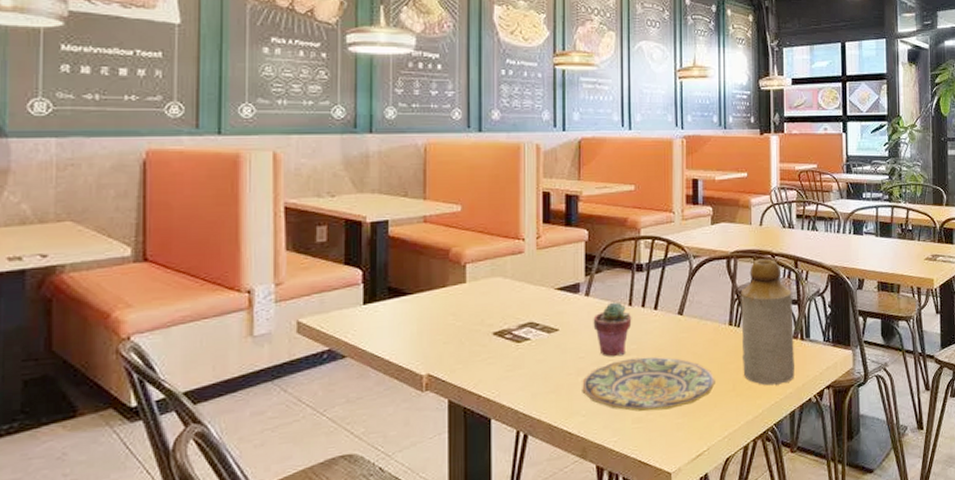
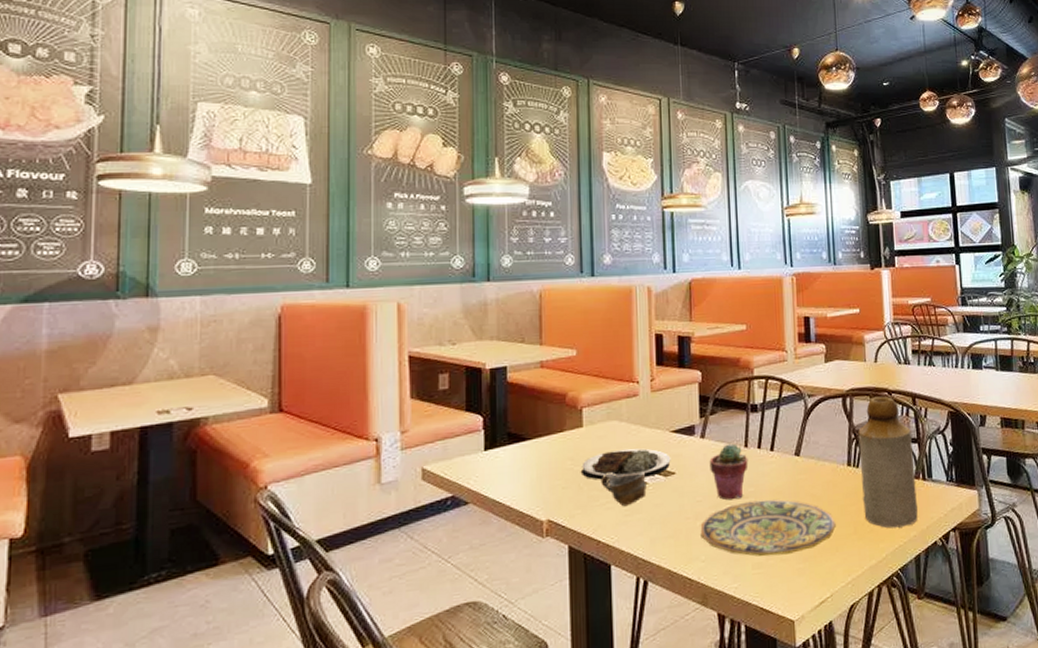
plate: none [464,305,555,336] -> present [581,448,671,481]
cup: none [483,327,529,362] -> present [600,471,647,507]

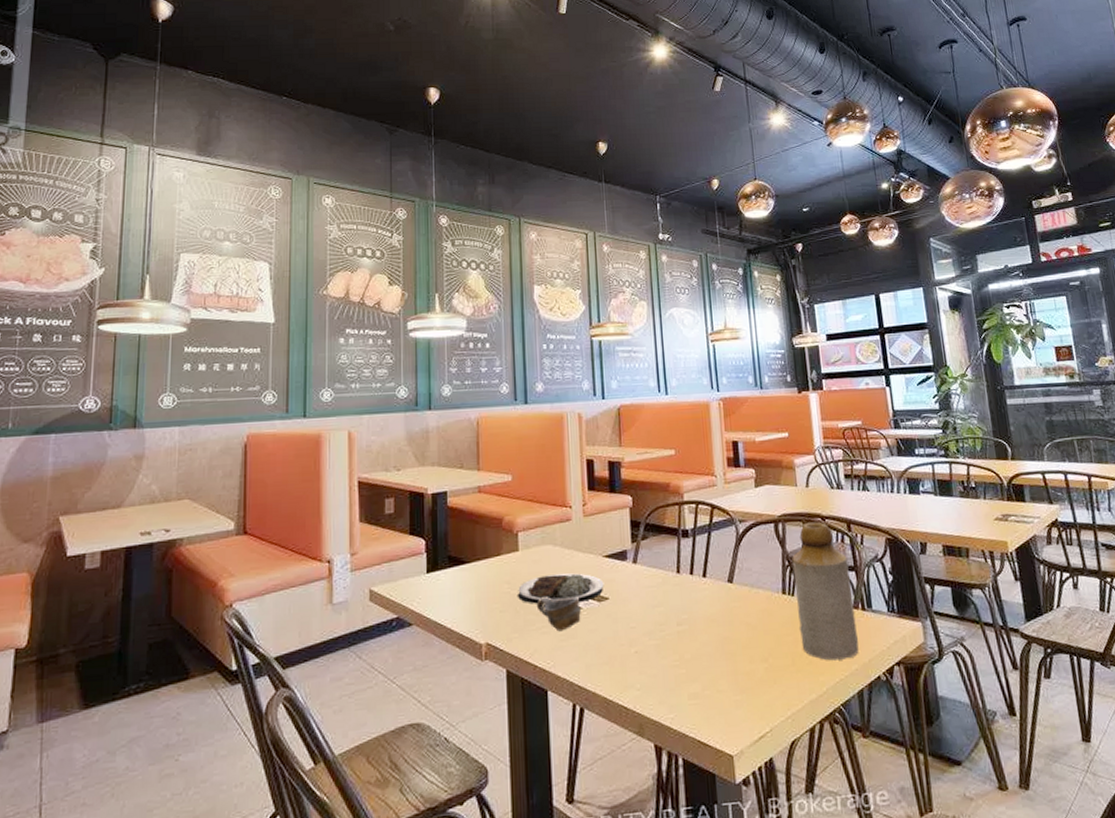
plate: present [700,499,836,557] -> none [634,627,773,687]
potted succulent: present [709,443,749,500] -> none [642,569,681,627]

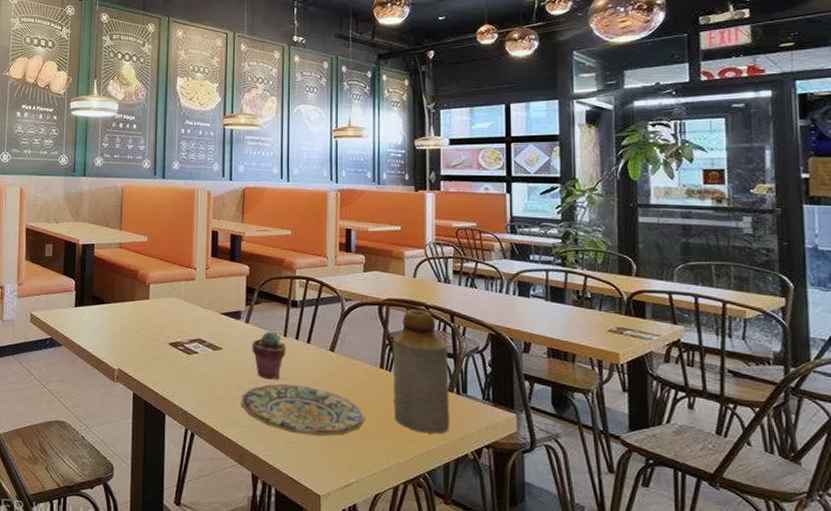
plate: present [518,573,604,605] -> none [146,322,219,348]
cup: present [536,596,581,632] -> none [161,339,198,369]
plate: none [634,627,773,687] -> present [241,383,365,437]
potted succulent: none [642,569,681,627] -> present [252,331,287,380]

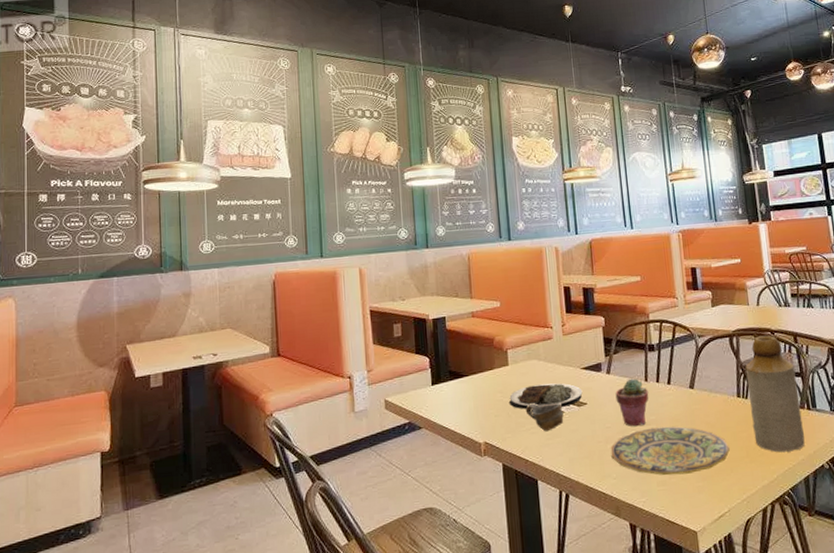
plate: none [146,322,219,348] -> present [509,383,583,410]
cup: none [161,339,198,369] -> present [525,402,564,432]

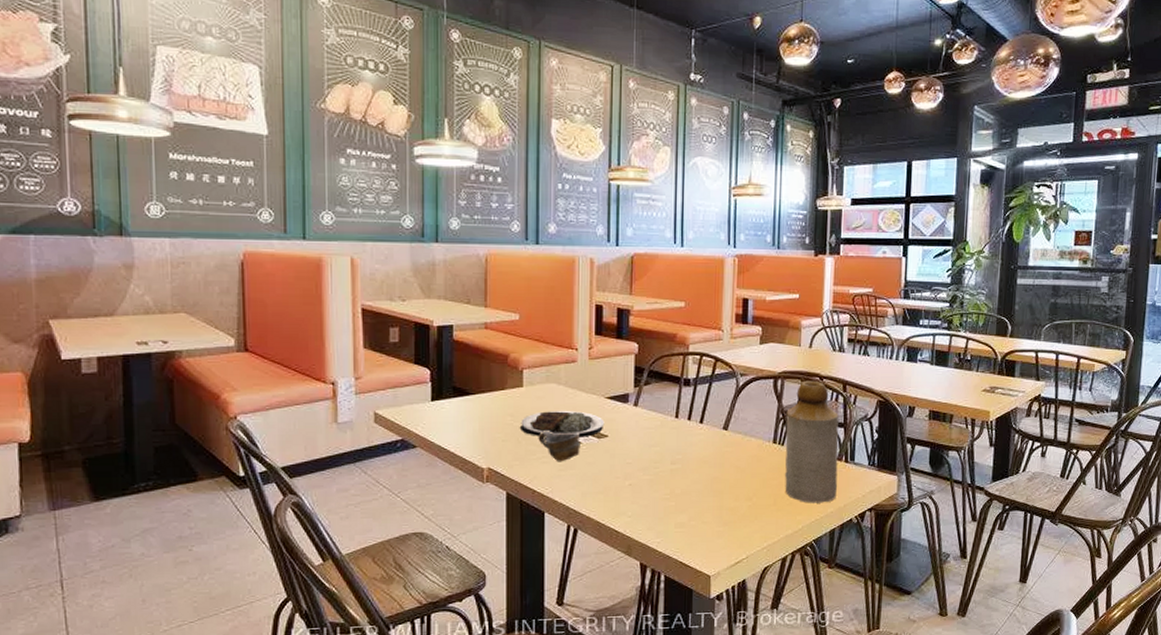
plate: present [610,426,730,476] -> none [628,467,757,518]
potted succulent: present [615,378,649,427] -> none [641,413,678,465]

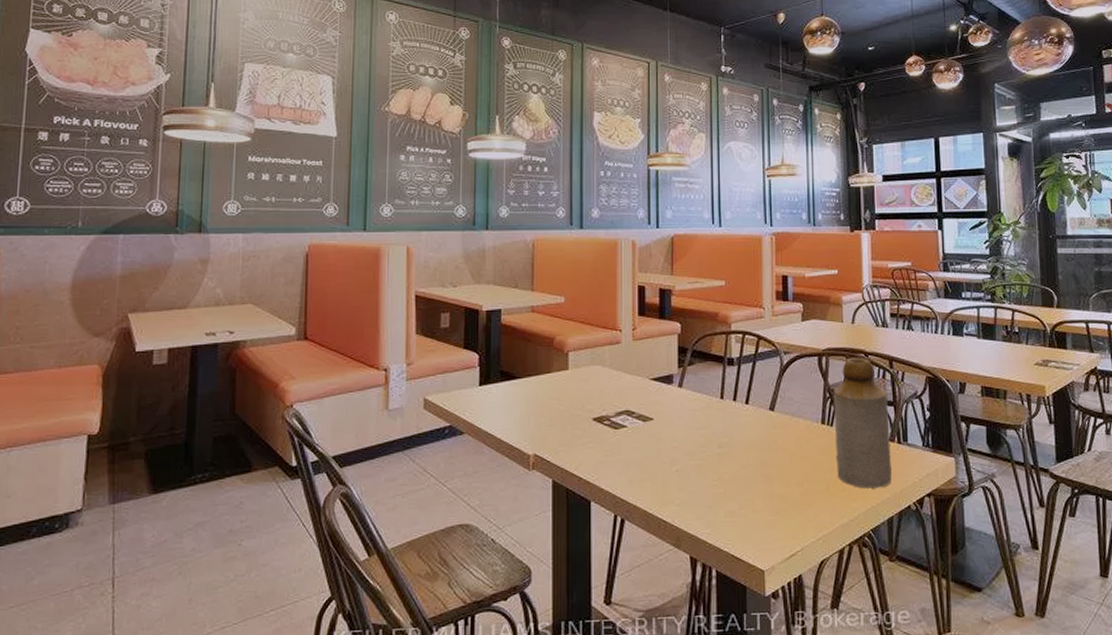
plate: present [521,411,605,438] -> none [566,393,650,422]
cup: present [538,431,580,462] -> none [583,414,626,447]

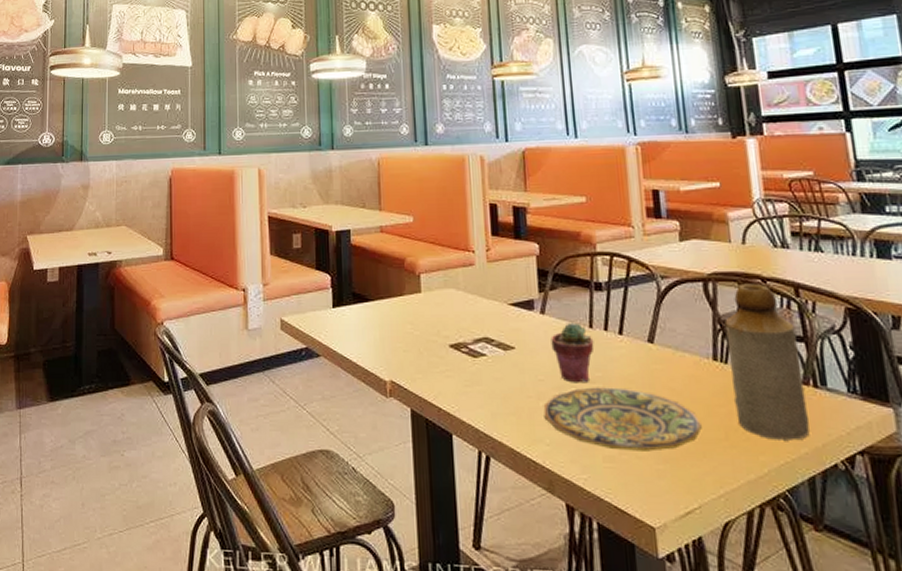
plate: none [676,451,808,506] -> present [543,387,702,452]
potted succulent: none [686,394,724,449] -> present [551,322,595,383]

